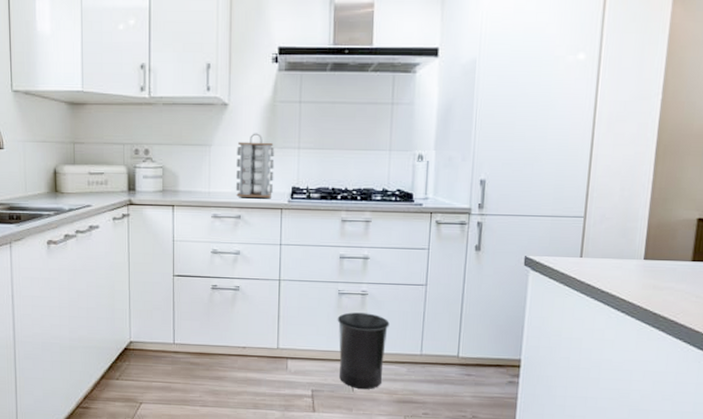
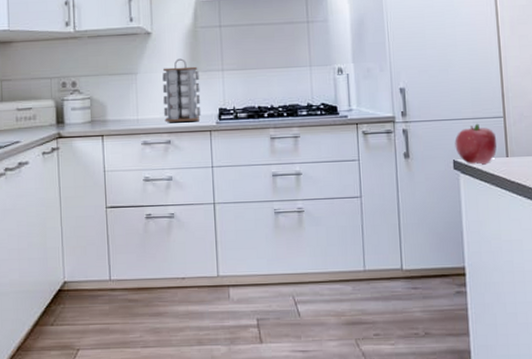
waste bin: present [337,312,390,389] -> none [276,231,329,313]
fruit: none [529,221,574,263] -> present [455,123,497,165]

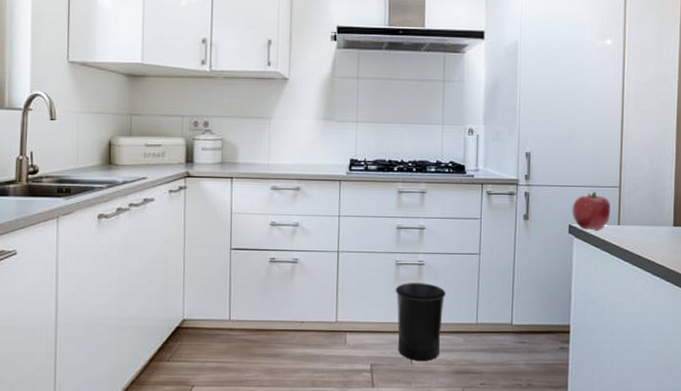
spice rack: present [162,58,202,123] -> none [294,107,334,171]
waste bin: none [276,231,329,313] -> present [395,283,446,361]

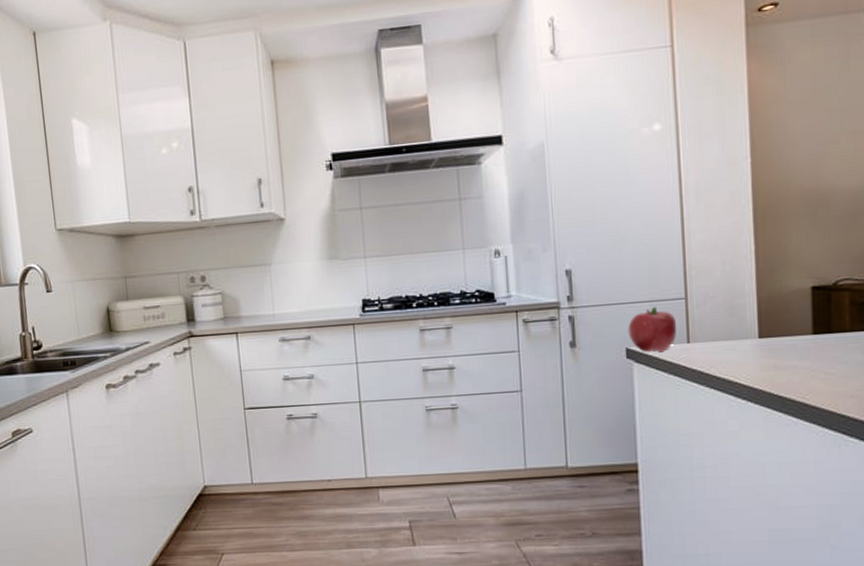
waste bin: present [395,283,446,361] -> none [427,428,486,514]

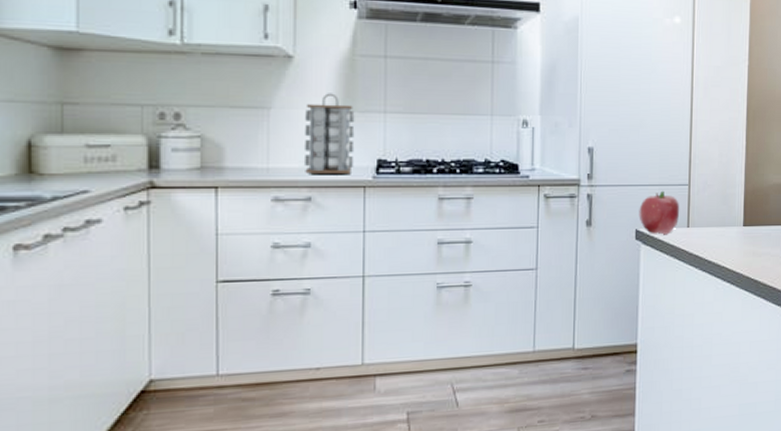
spice rack: none [298,246,343,317] -> present [303,93,355,175]

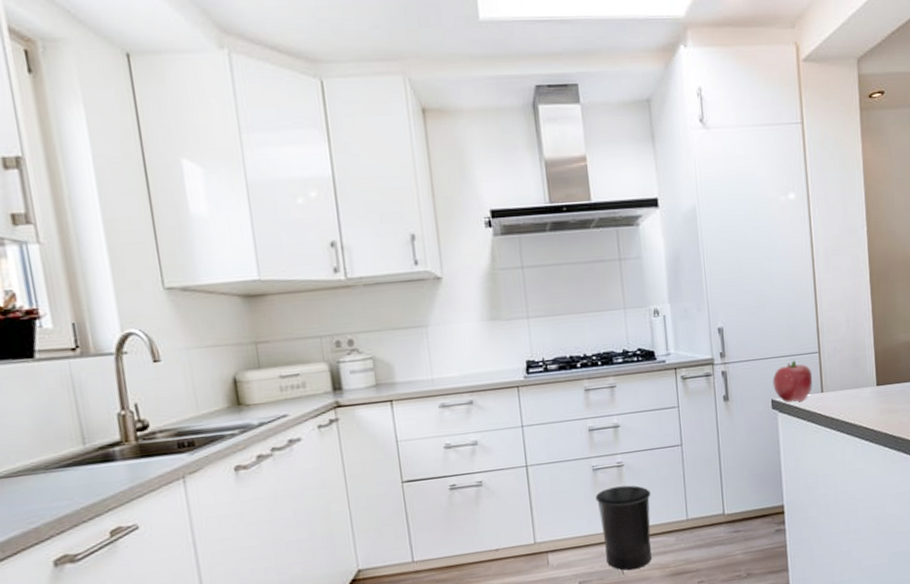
spice rack: present [303,93,355,175] -> none [458,306,507,381]
waste bin: none [436,308,498,403] -> present [595,485,652,570]

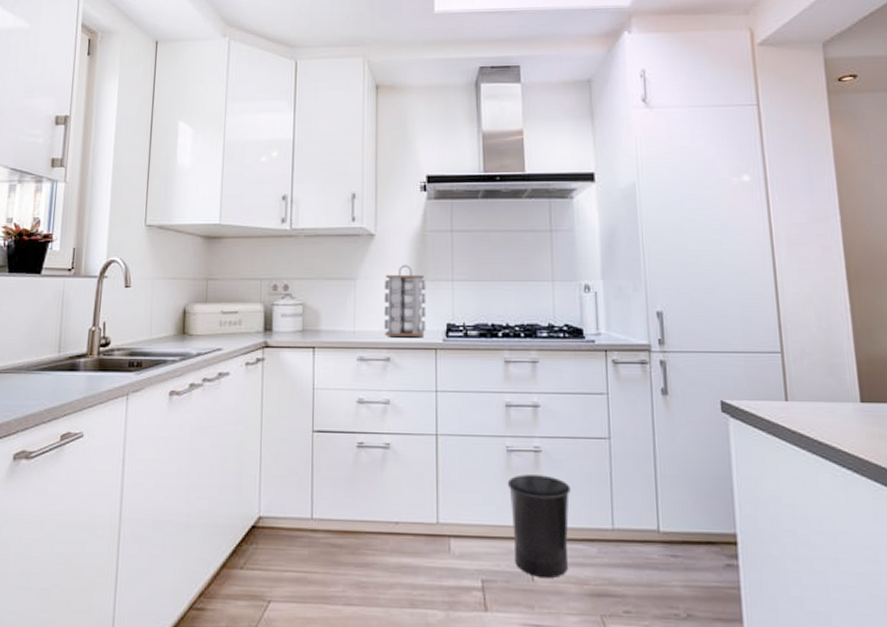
spice rack: none [458,306,507,381] -> present [383,265,427,338]
fruit: present [772,360,813,403] -> none [722,358,774,409]

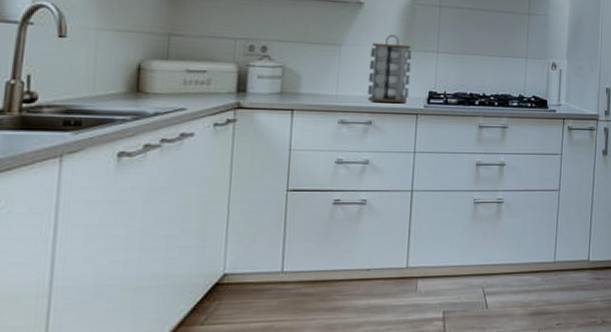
waste bin: present [507,474,571,578] -> none [472,222,525,305]

